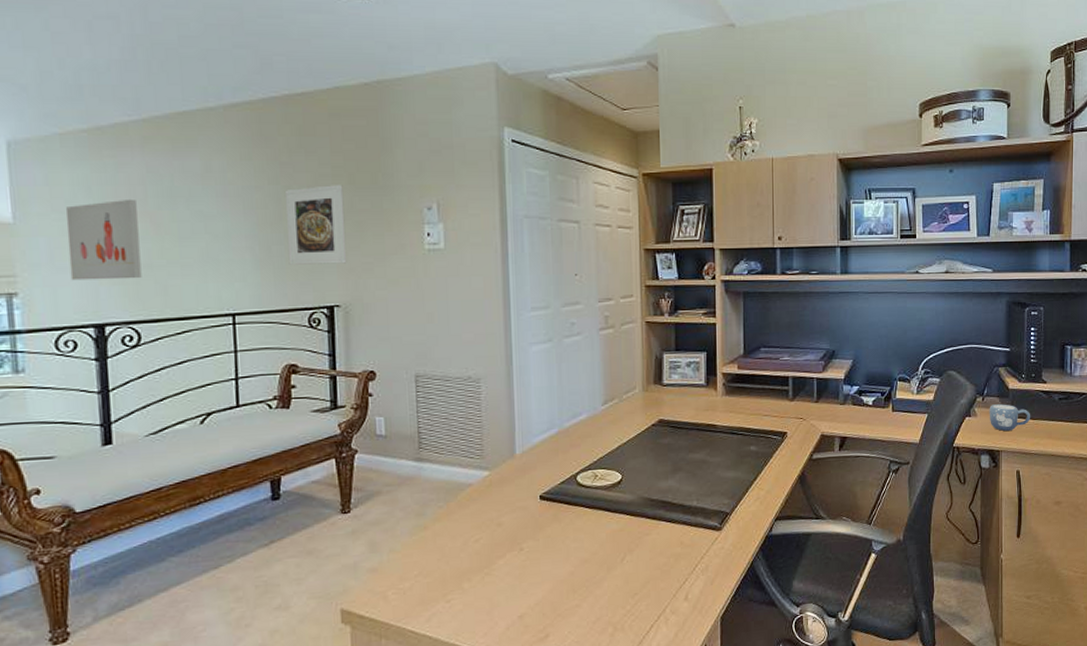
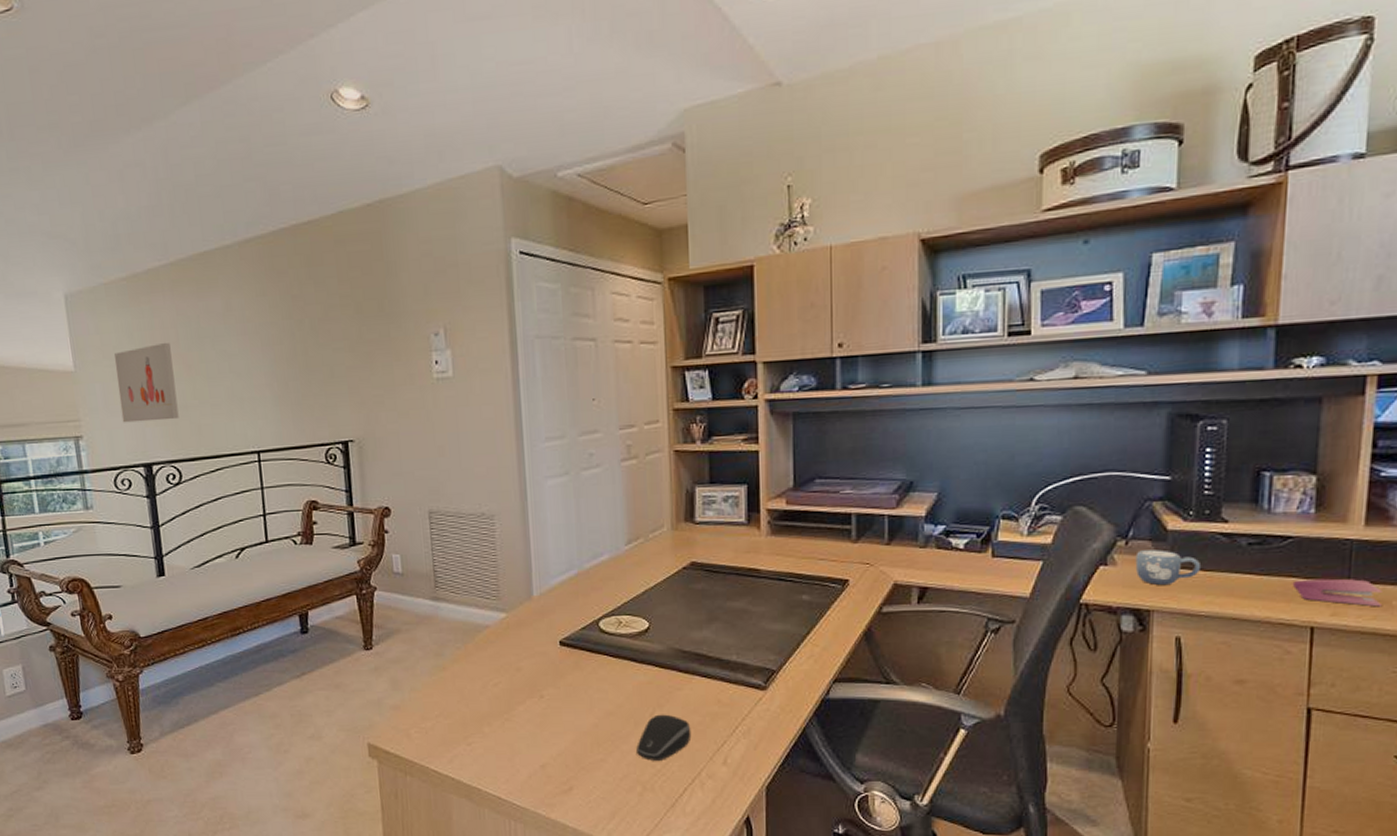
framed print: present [285,185,347,266] -> none [298,315,359,402]
computer mouse: none [609,558,658,603] -> present [636,714,692,762]

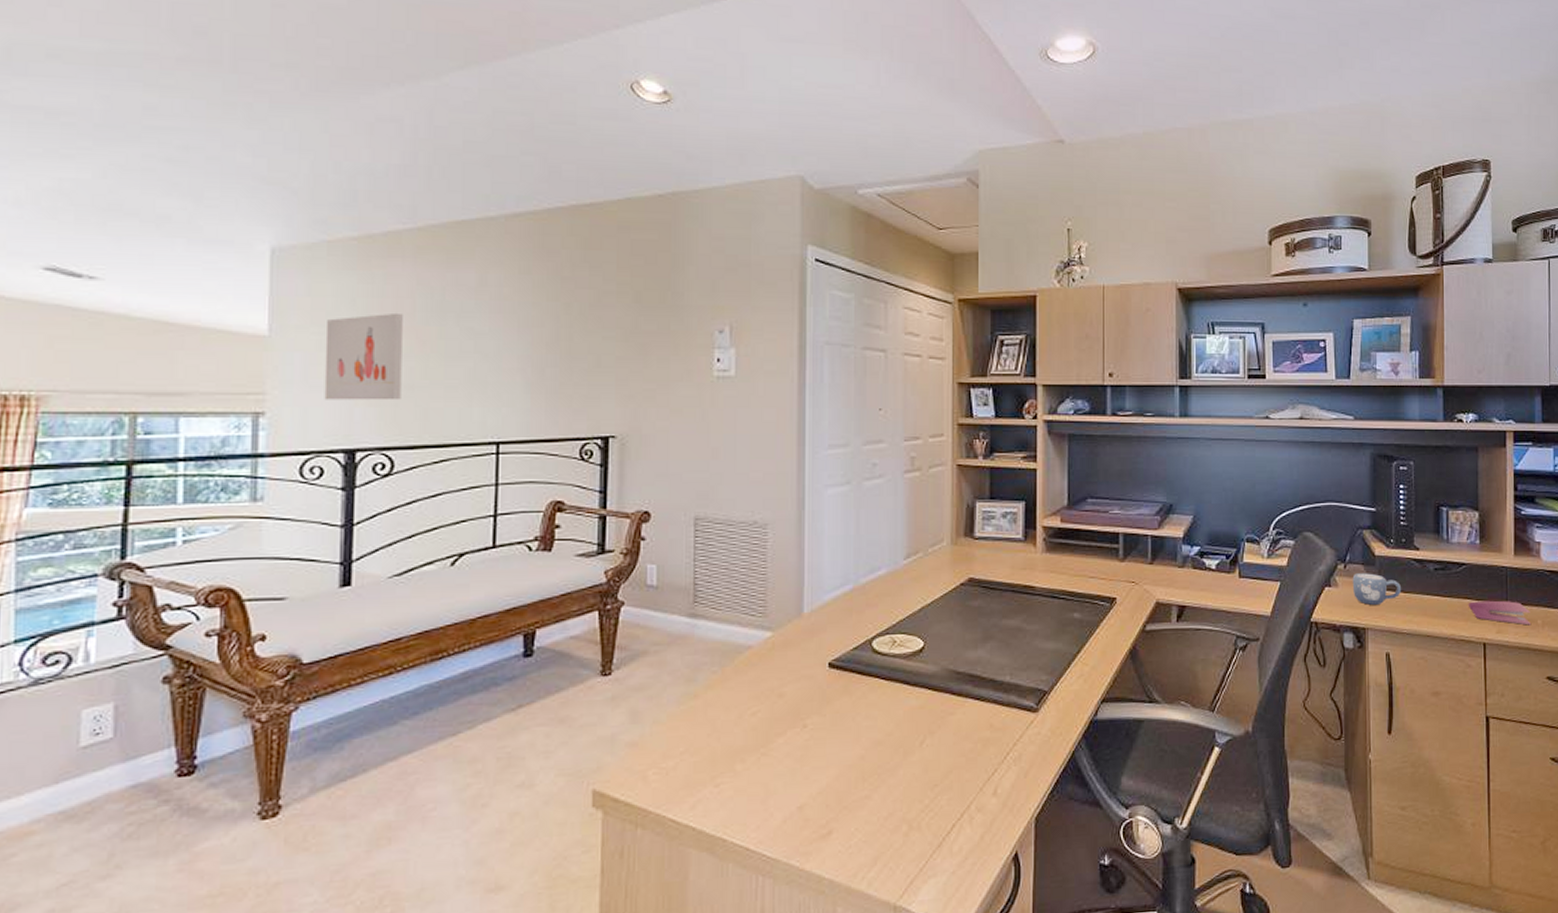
computer mouse: present [636,714,692,762] -> none [904,742,962,796]

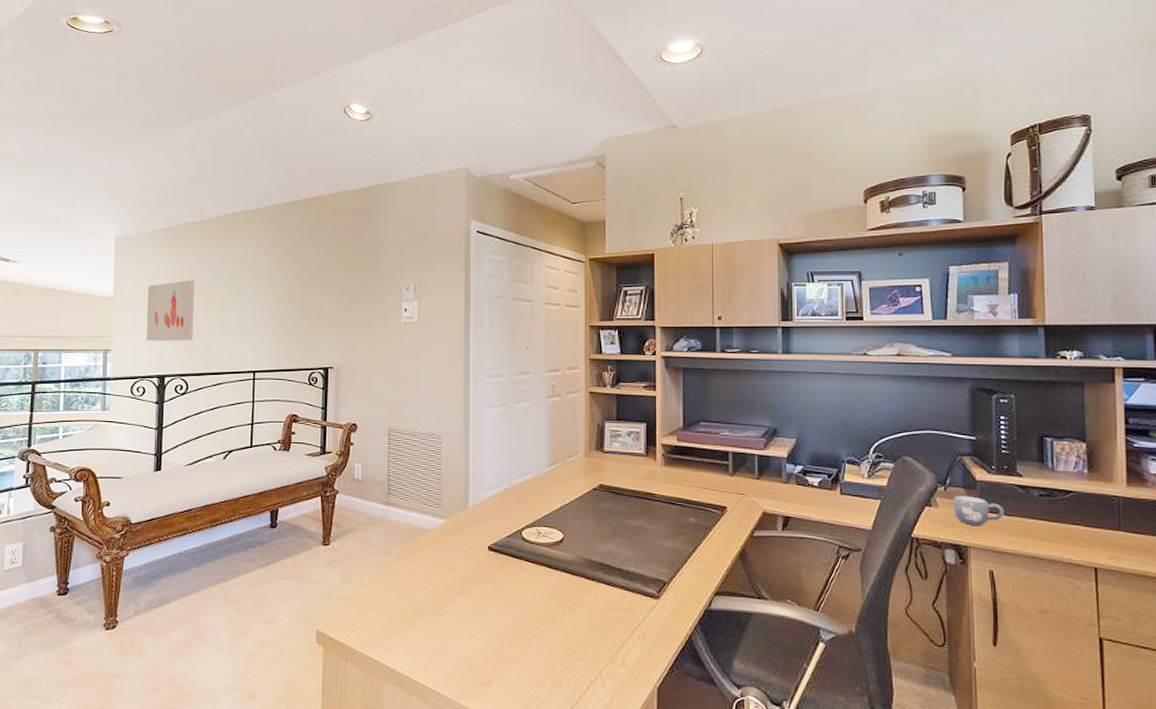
stapler: present [1468,600,1530,625] -> none [1076,527,1147,554]

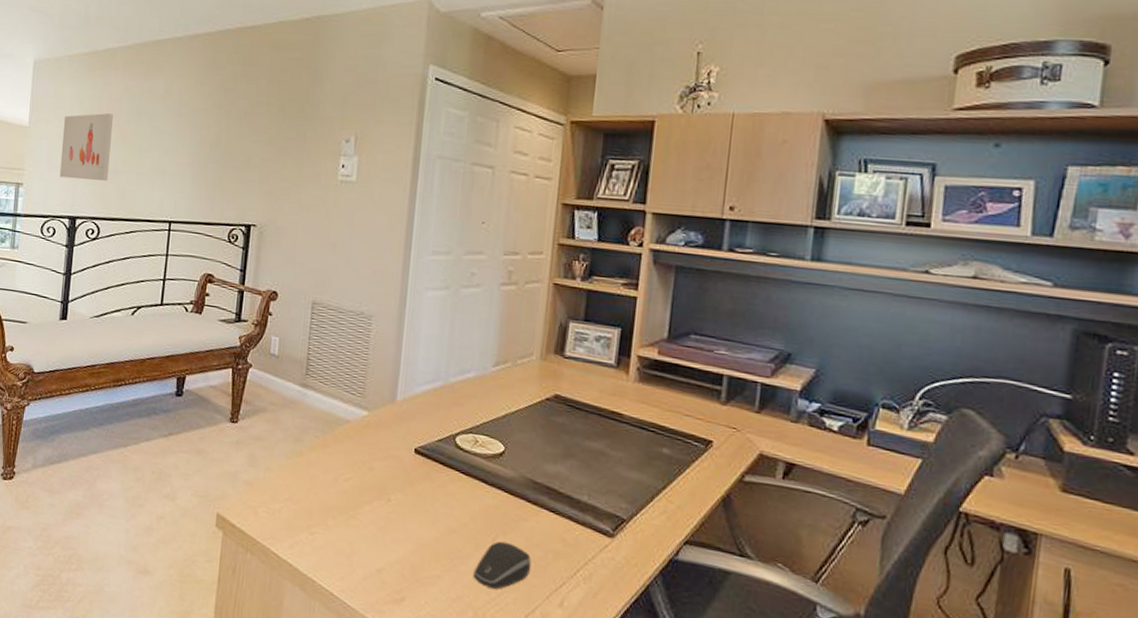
computer mouse: none [548,616,595,660] -> present [473,541,532,590]
mug: present [953,496,1005,526] -> none [1024,467,1100,510]

